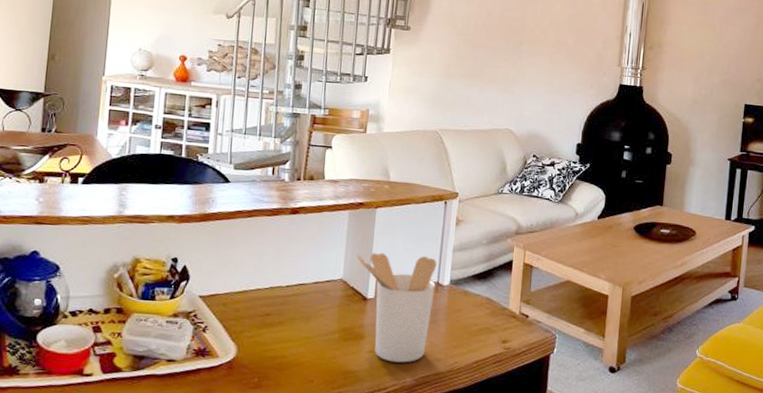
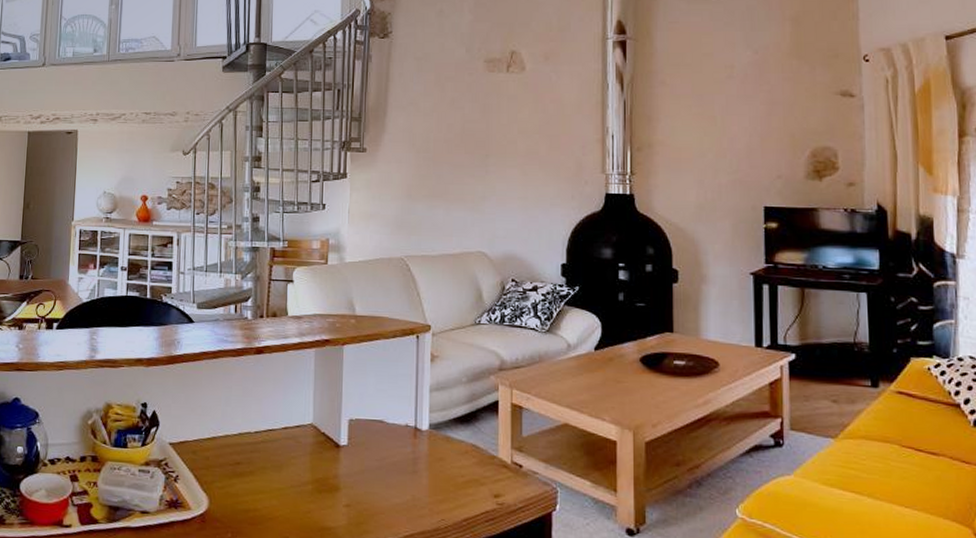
utensil holder: present [356,252,438,363] -> none [325,394,414,519]

